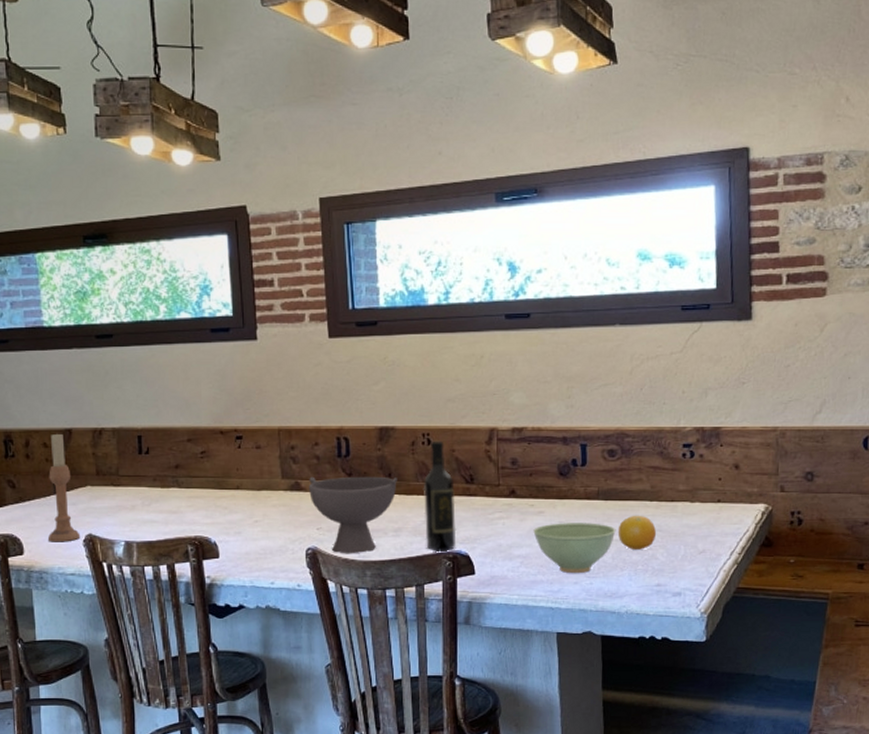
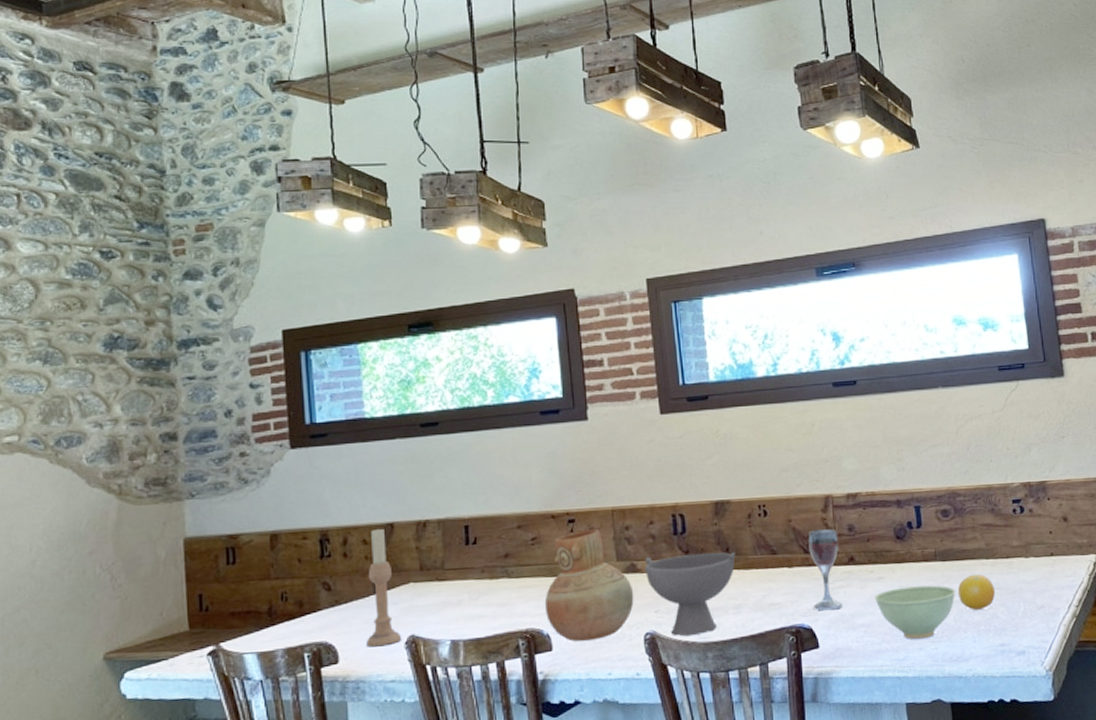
vase: none [212,446,297,551] -> present [544,528,634,642]
wine bottle: present [423,440,457,551] -> none [761,511,799,626]
cup: none [469,462,501,540] -> present [807,529,843,611]

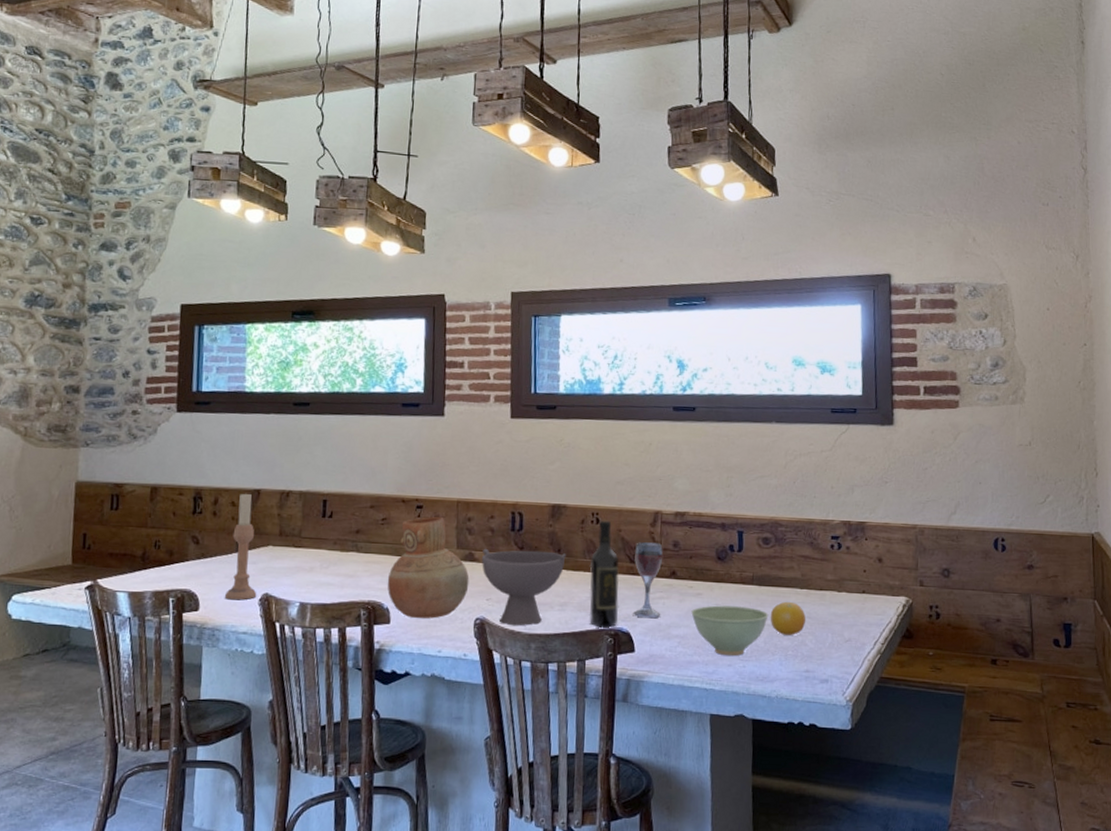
wine bottle: none [761,511,799,626] -> present [589,520,620,628]

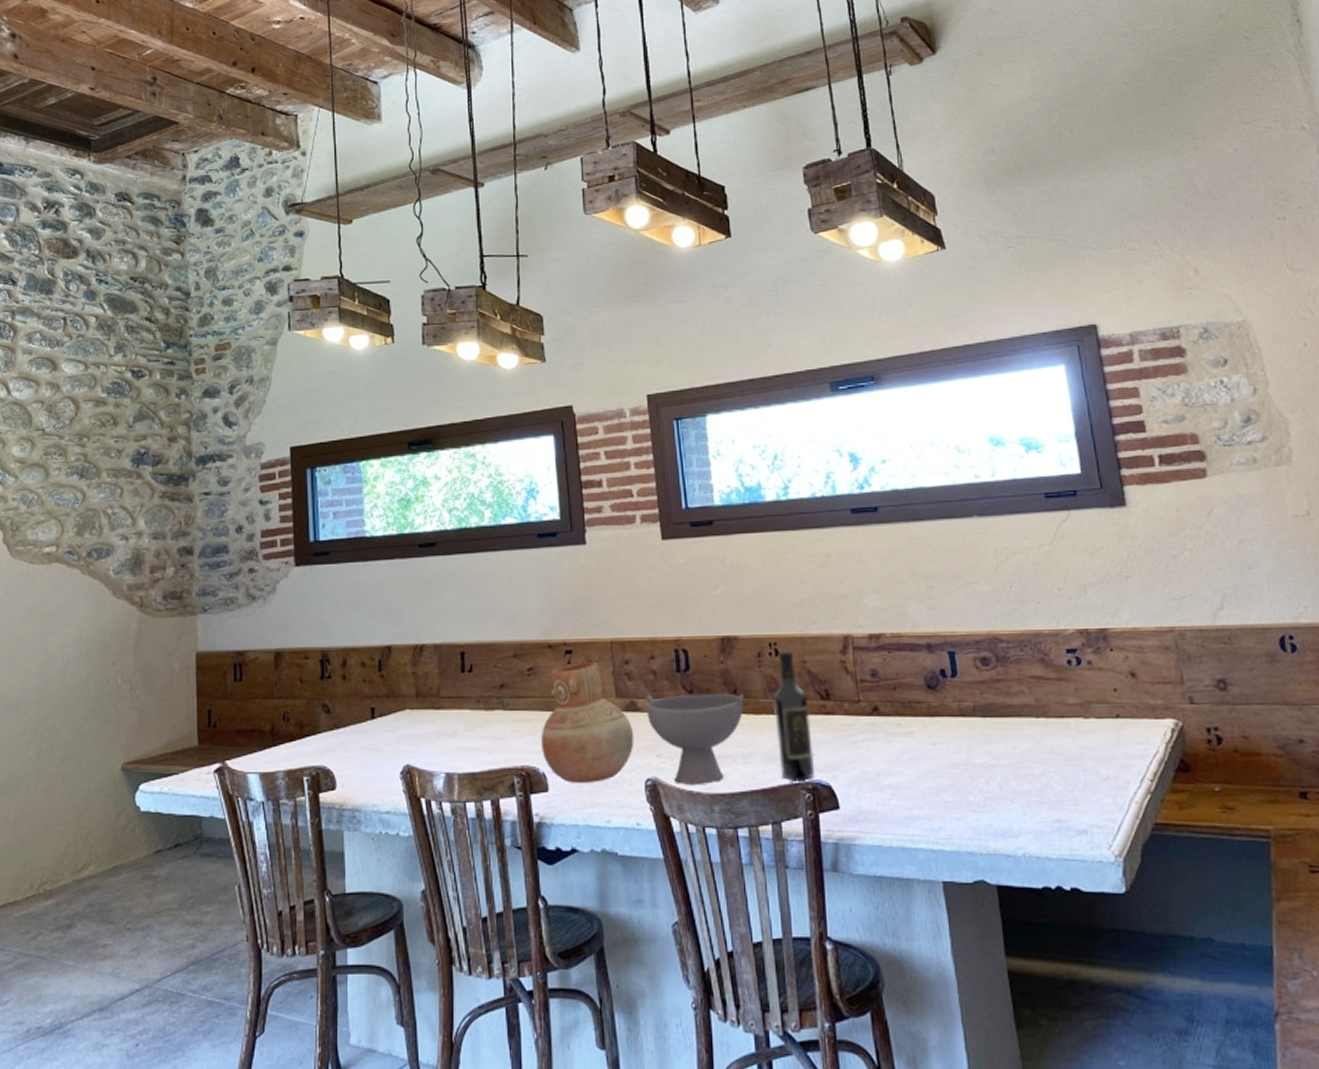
candlestick: present [225,493,257,600] -> none [363,651,398,775]
cup: present [633,542,664,619] -> none [824,674,867,767]
bowl: present [691,605,769,656] -> none [903,744,1000,806]
fruit: present [770,601,806,635] -> none [1002,734,1049,777]

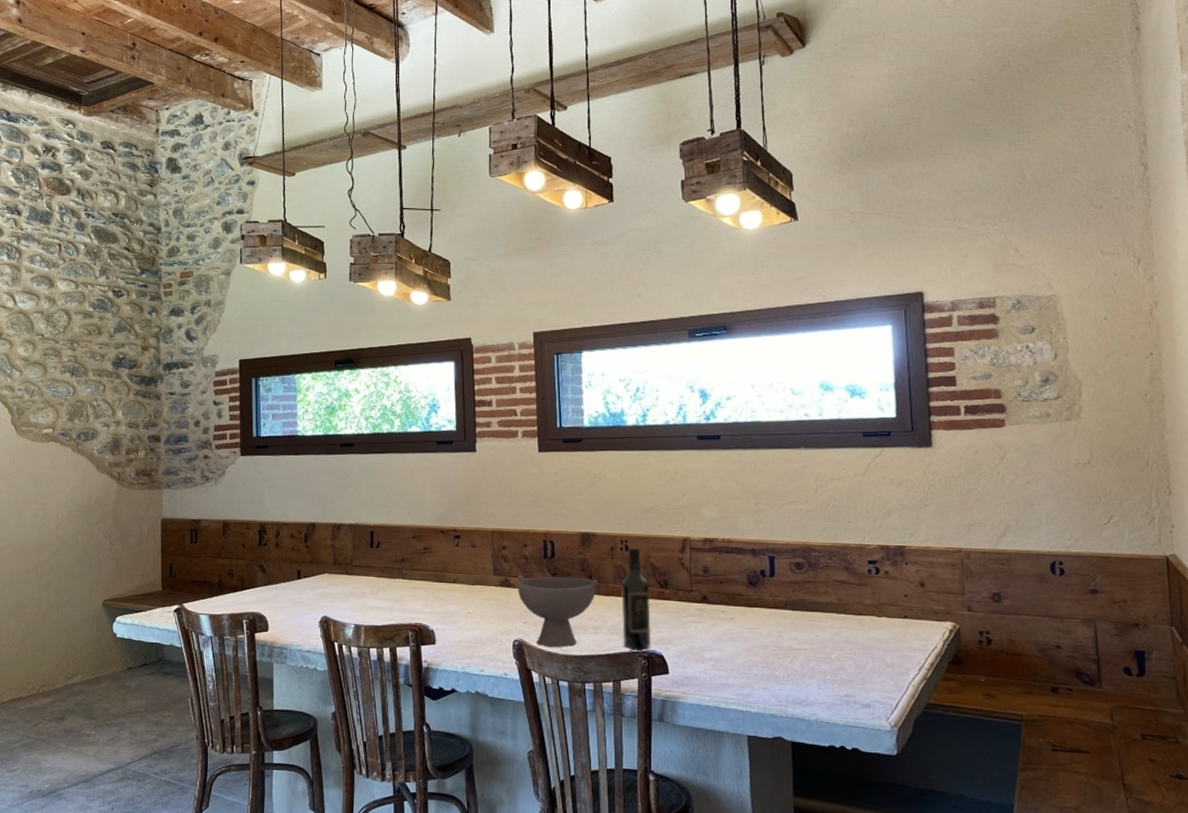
vase: present [540,661,634,783] -> none [431,545,507,640]

